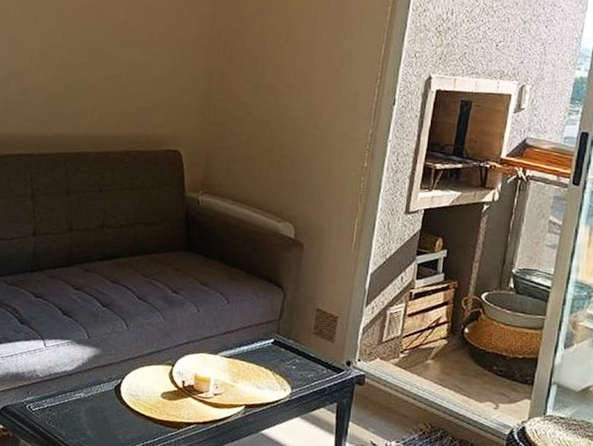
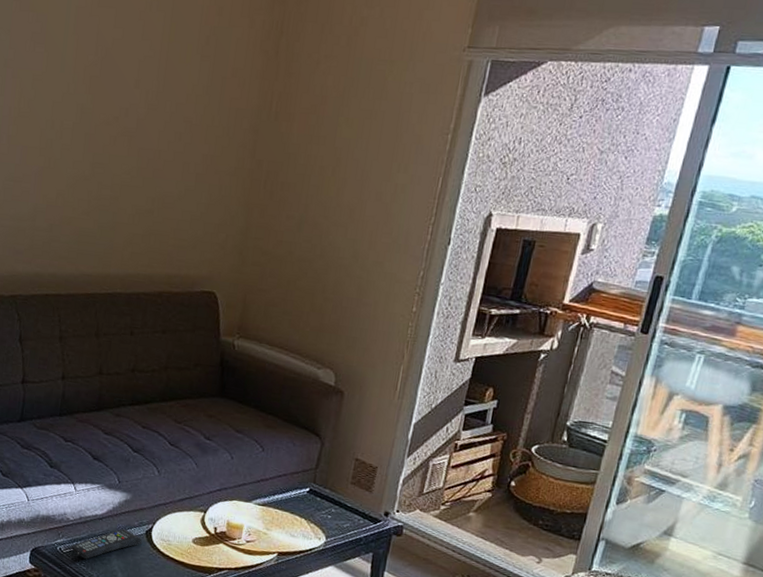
remote control: none [40,385,112,417] -> present [71,529,143,559]

